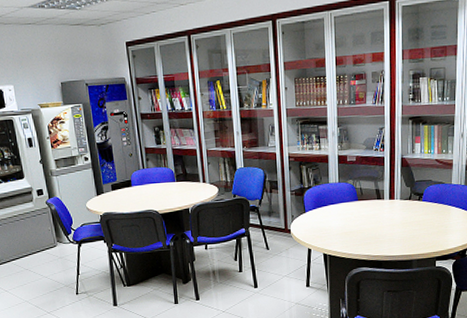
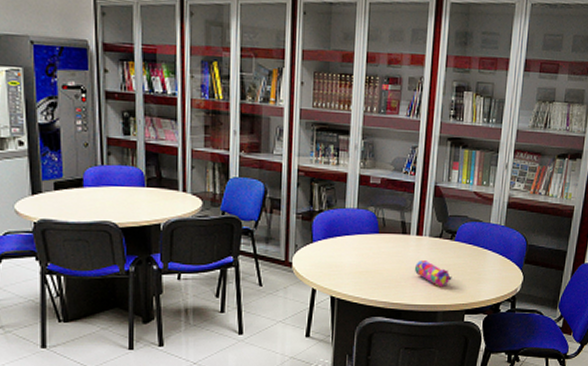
pencil case: none [391,218,423,240] -> present [415,259,452,286]

